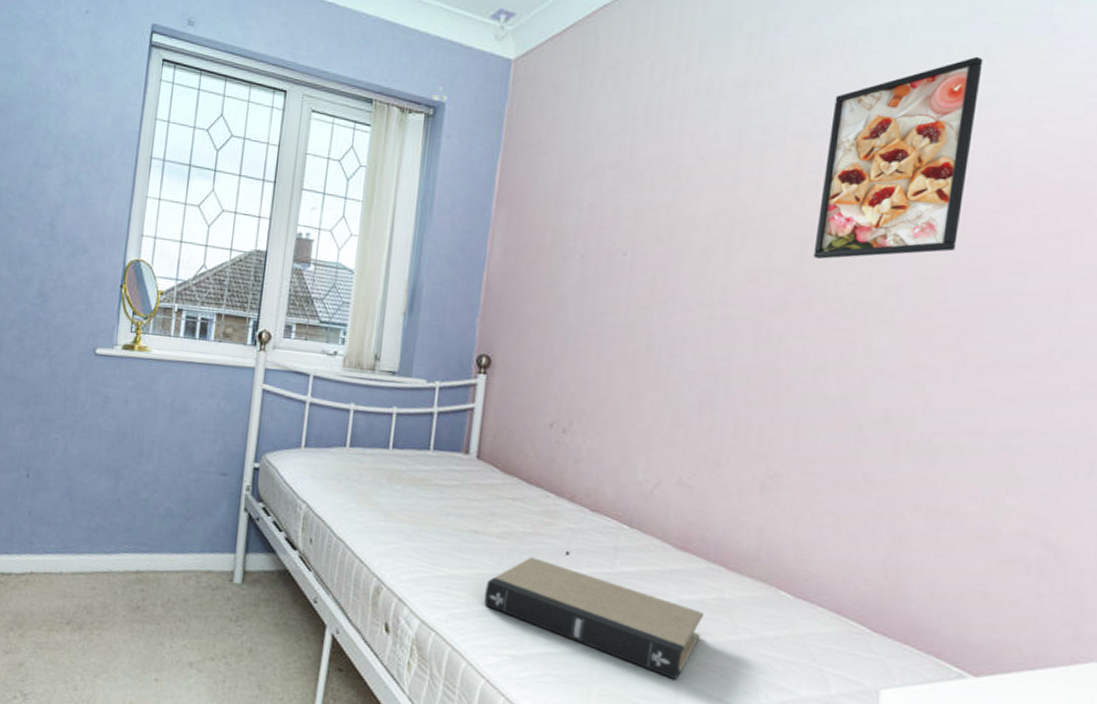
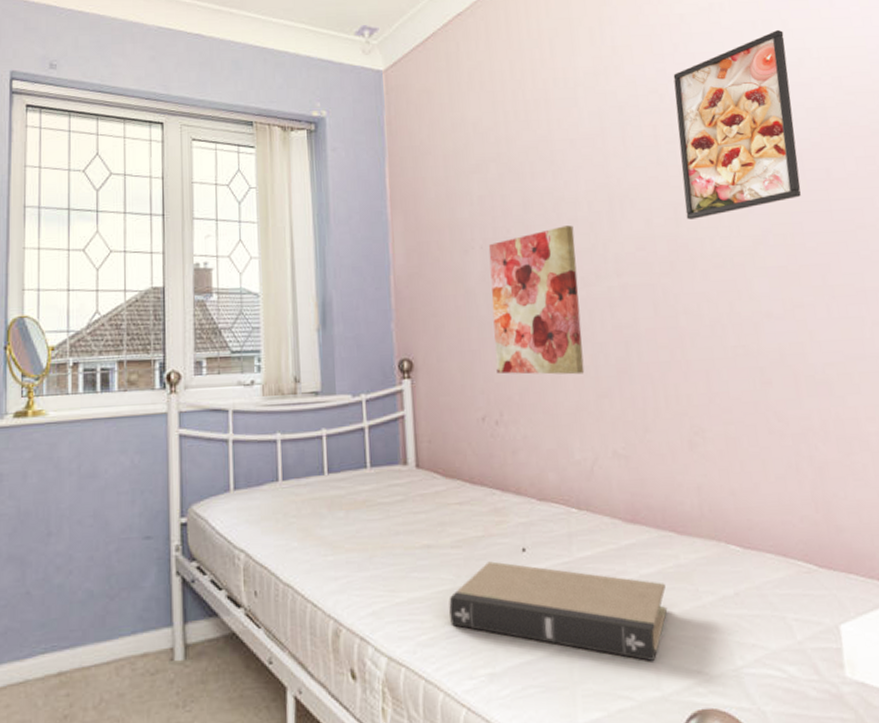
wall art: none [573,246,685,399] -> present [488,225,585,375]

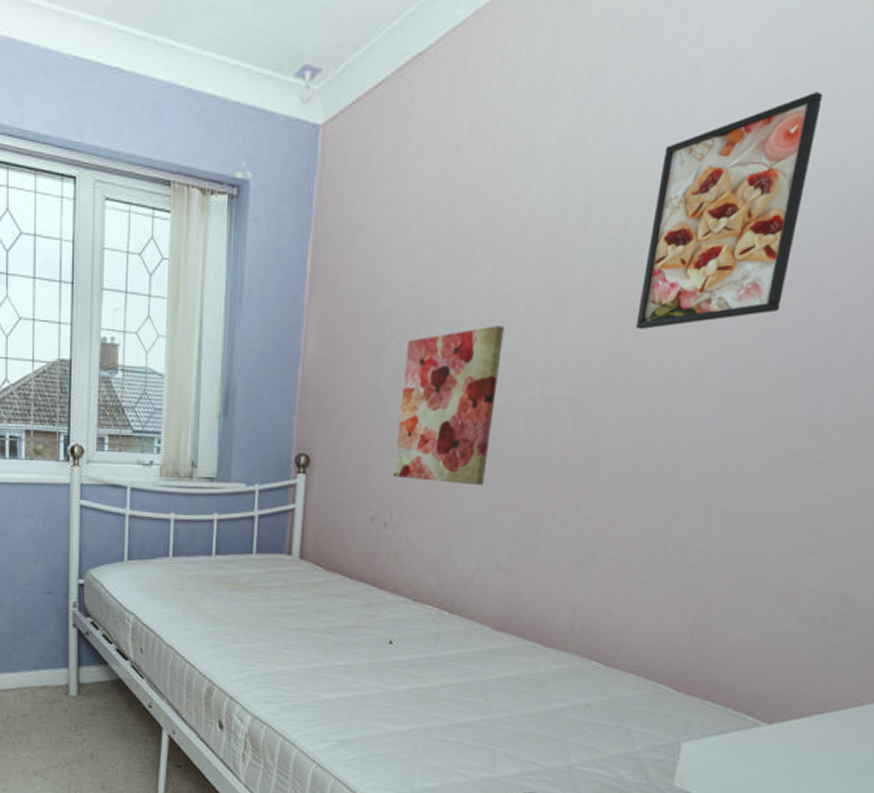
book: present [449,561,668,661] -> none [312,648,520,749]

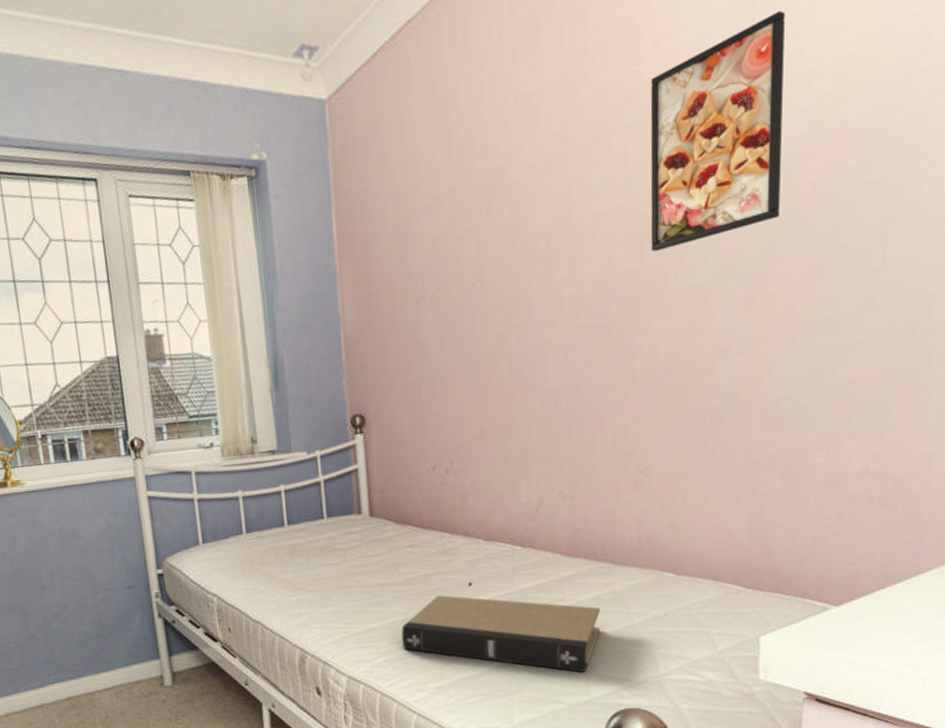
book: none [312,648,520,749] -> present [401,595,601,672]
wall art: present [393,326,505,486] -> none [440,266,534,424]

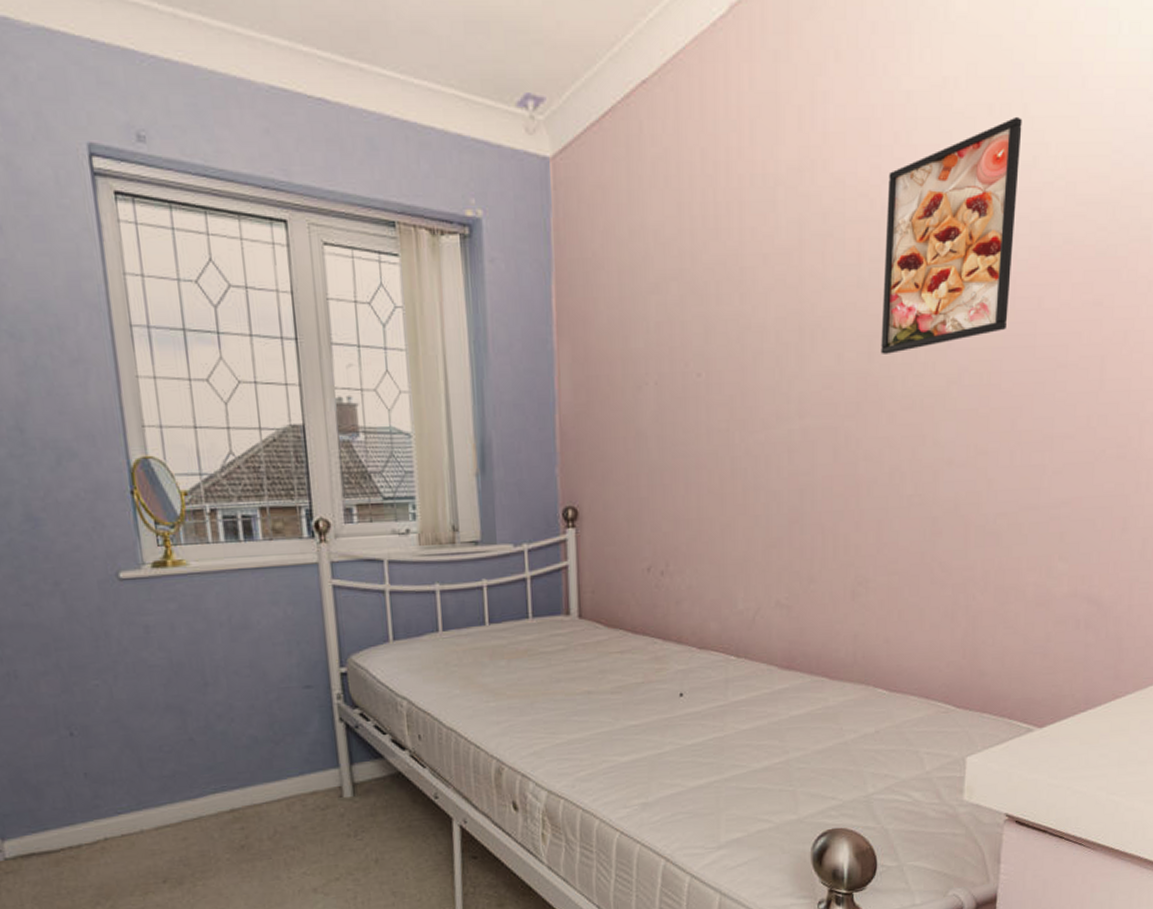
book: present [401,595,601,672] -> none [607,705,812,790]

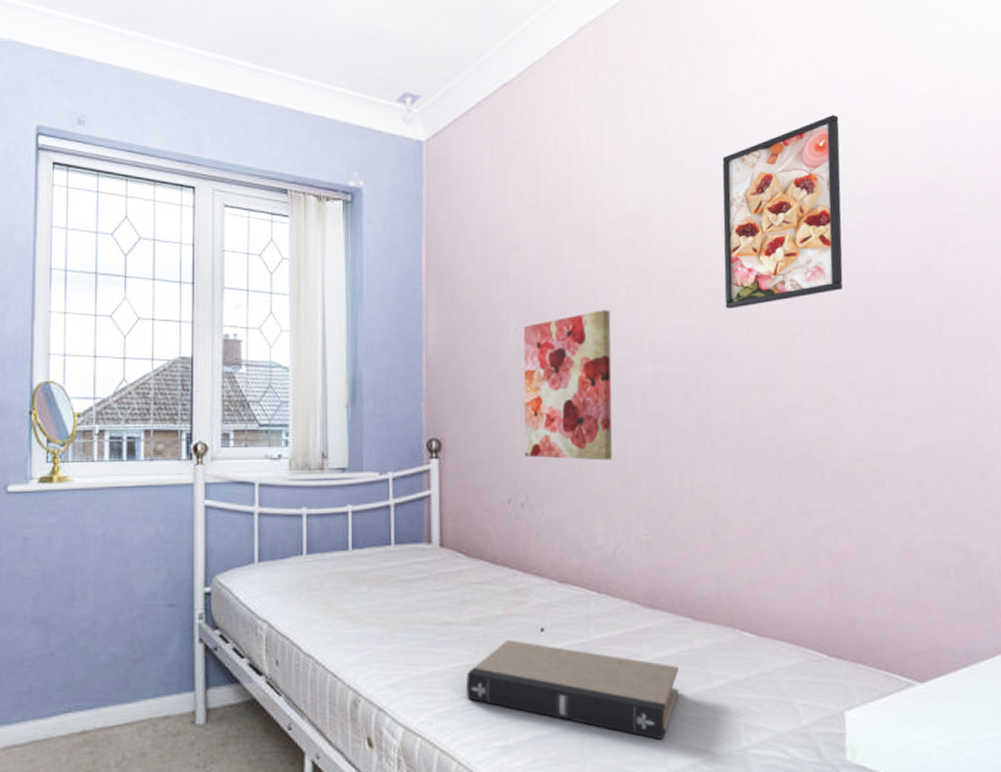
book: none [607,705,812,790] -> present [466,640,679,739]
wall art: none [663,359,758,524] -> present [523,310,613,461]

